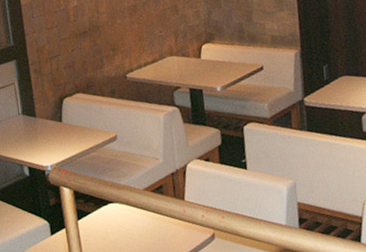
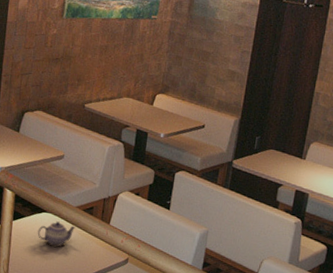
teapot: none [107,210,149,239] -> present [37,221,76,247]

